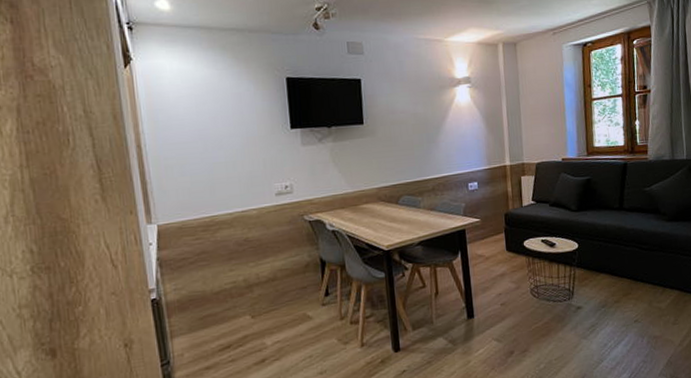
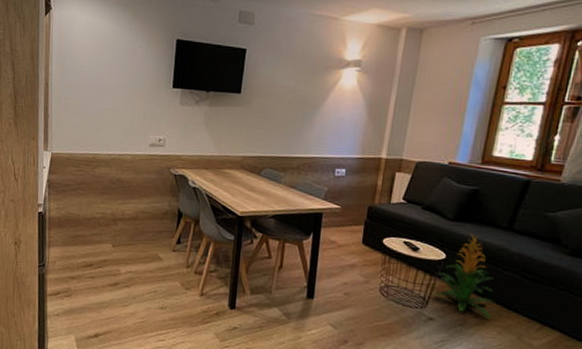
indoor plant: none [575,219,625,294] -> present [433,233,496,318]

